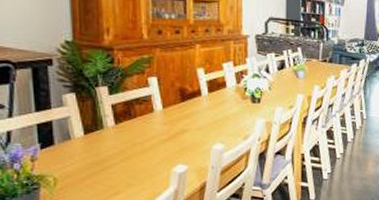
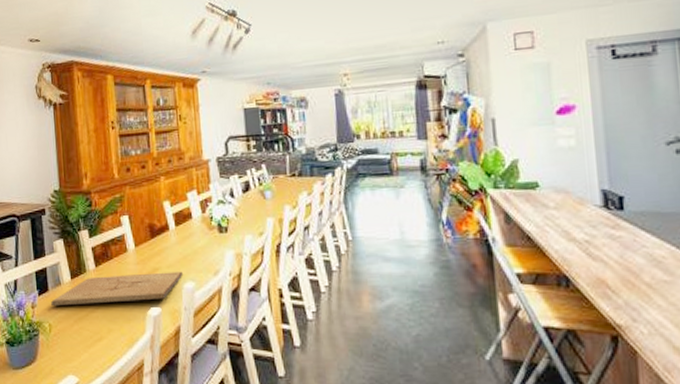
cutting board: none [57,133,213,161] -> present [51,271,184,307]

